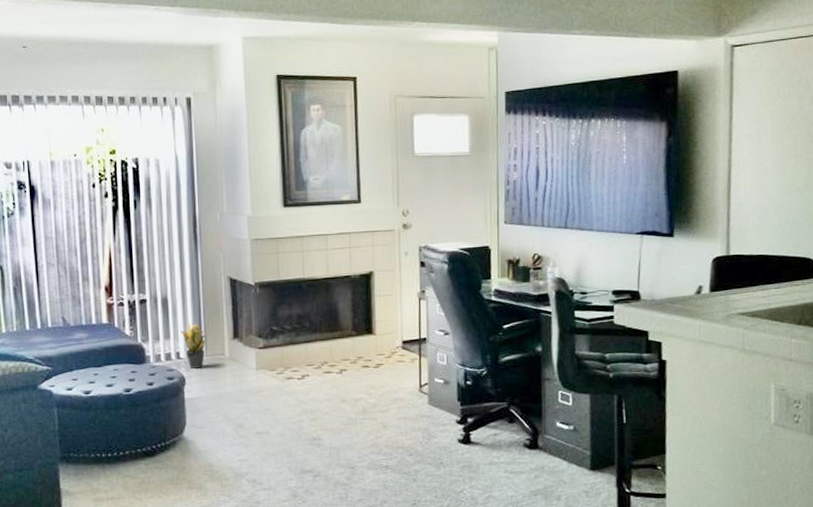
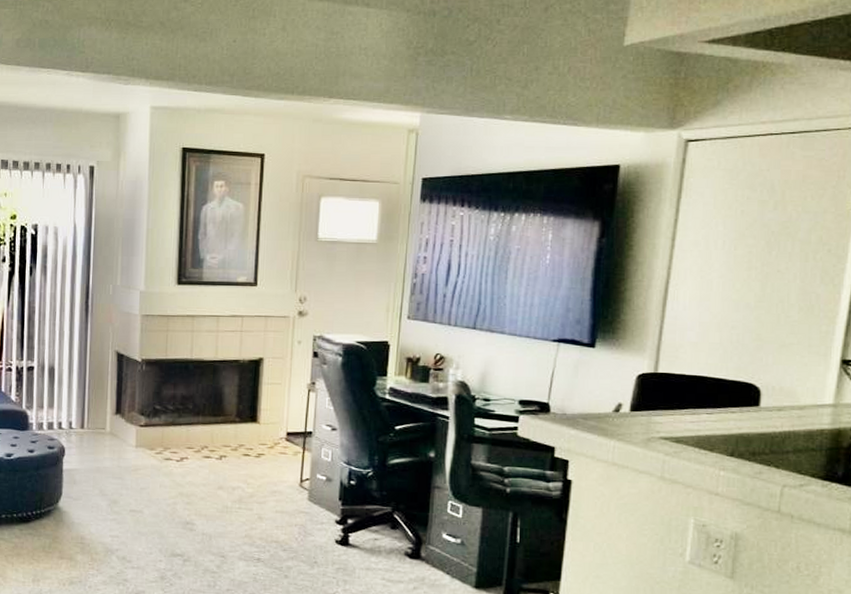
potted plant: present [181,322,207,369] -> none [65,393,91,440]

